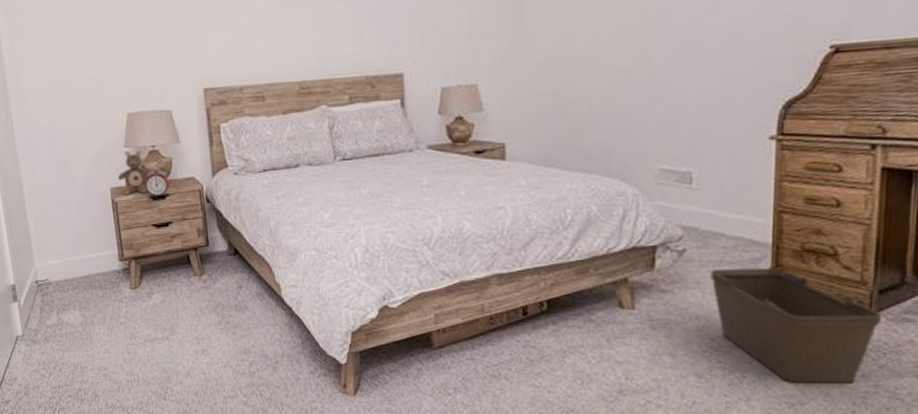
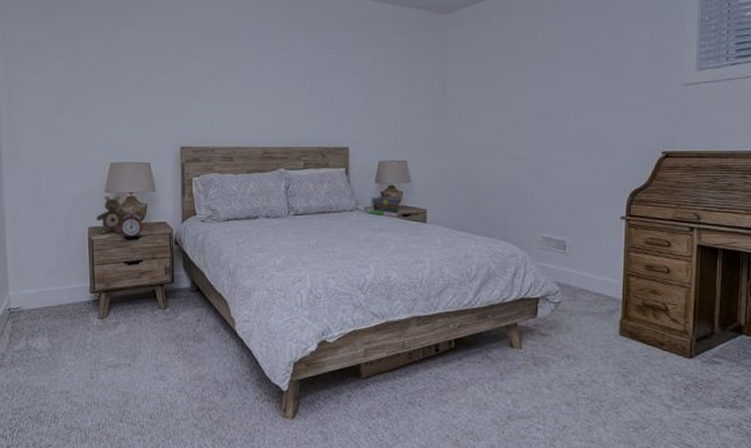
books: none [428,130,471,155] -> present [366,195,400,217]
bicycle basket: present [710,267,881,383] -> none [578,318,698,412]

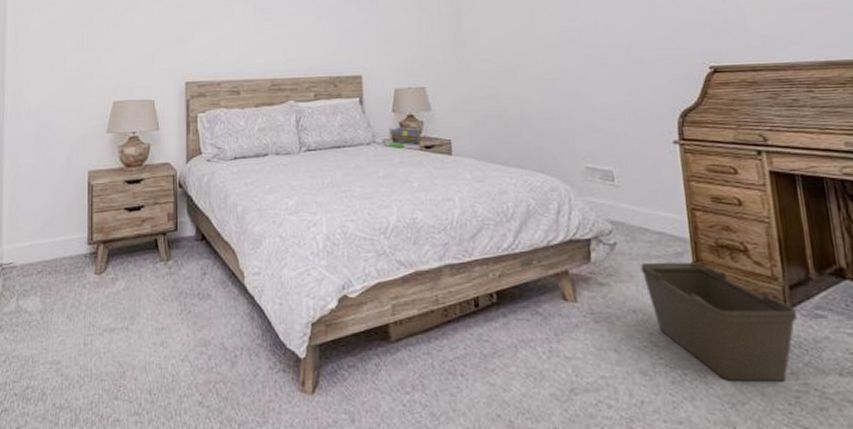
stuffed bear: present [96,195,128,235] -> none [96,135,130,179]
alarm clock: present [121,209,143,236] -> none [122,150,145,180]
bicycle basket: none [578,318,698,412] -> present [640,262,797,381]

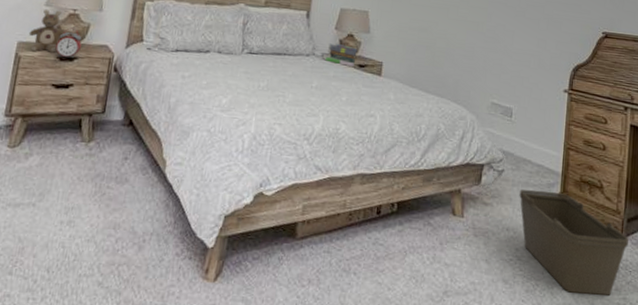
stuffed bear: none [96,135,130,179] -> present [28,8,66,53]
alarm clock: none [122,150,145,180] -> present [55,27,82,58]

